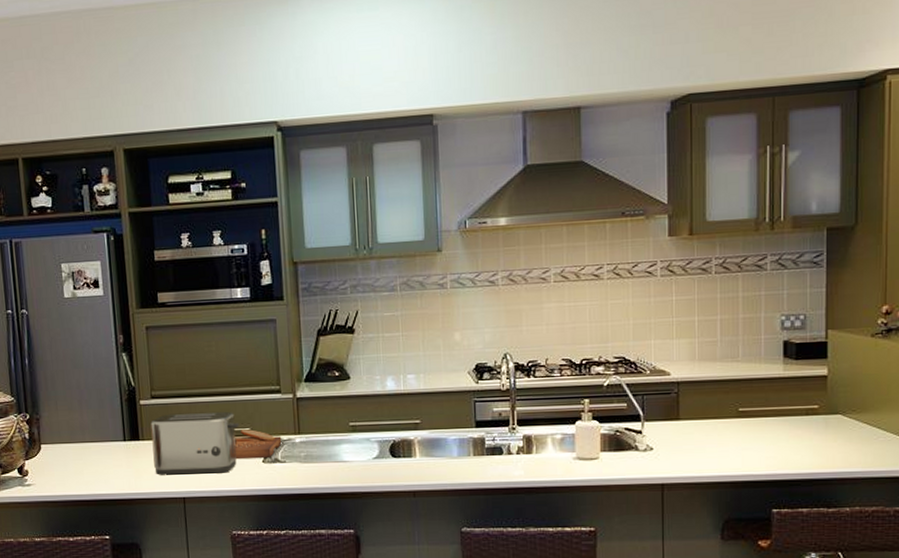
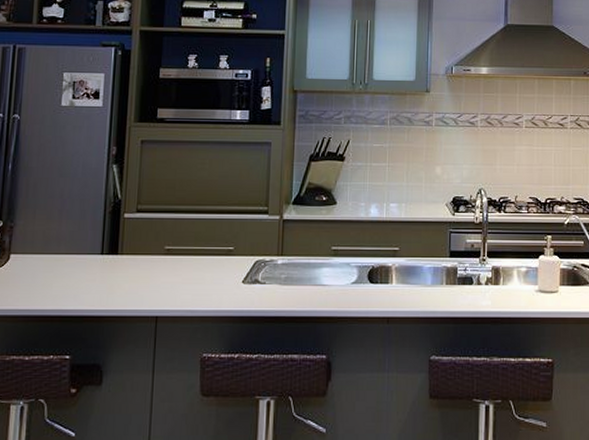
toaster: present [150,411,239,477] -> none [129,228,223,294]
cutting board: present [235,429,282,458] -> none [216,249,264,278]

